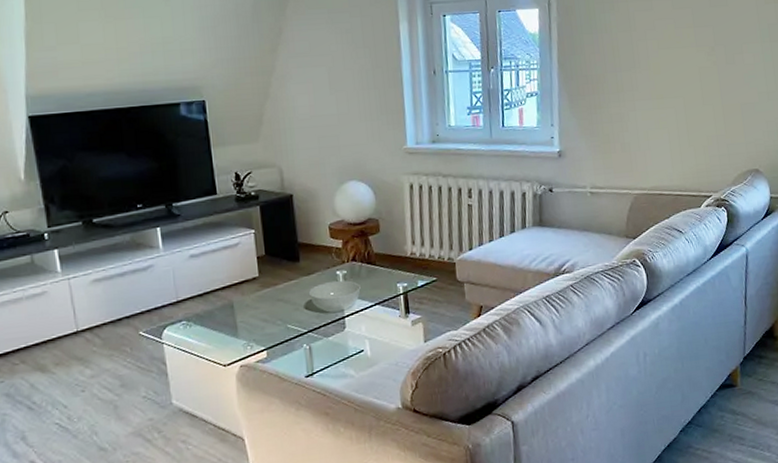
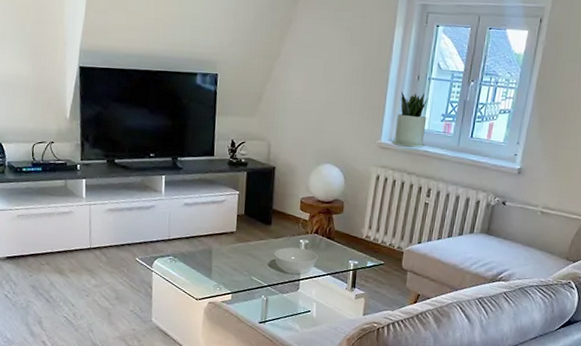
planter: none [417,87,457,149] -> present [390,91,429,149]

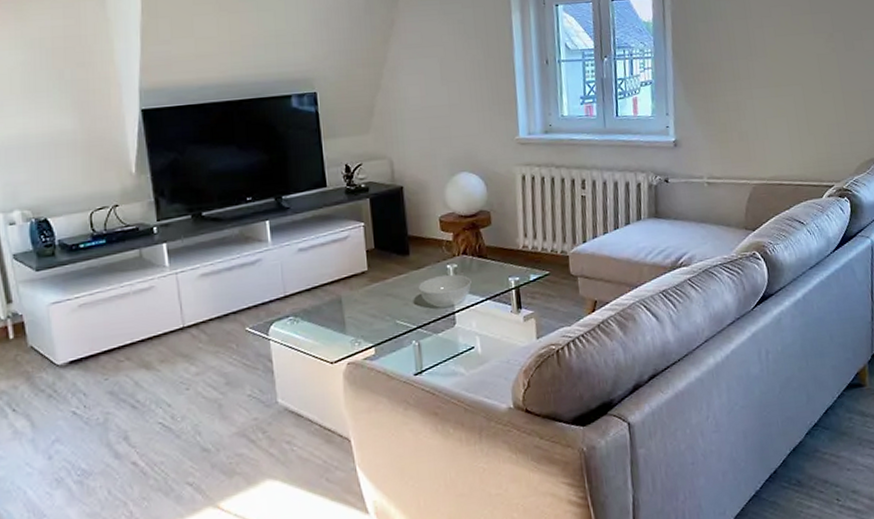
planter: present [390,91,429,149] -> none [529,77,570,139]

